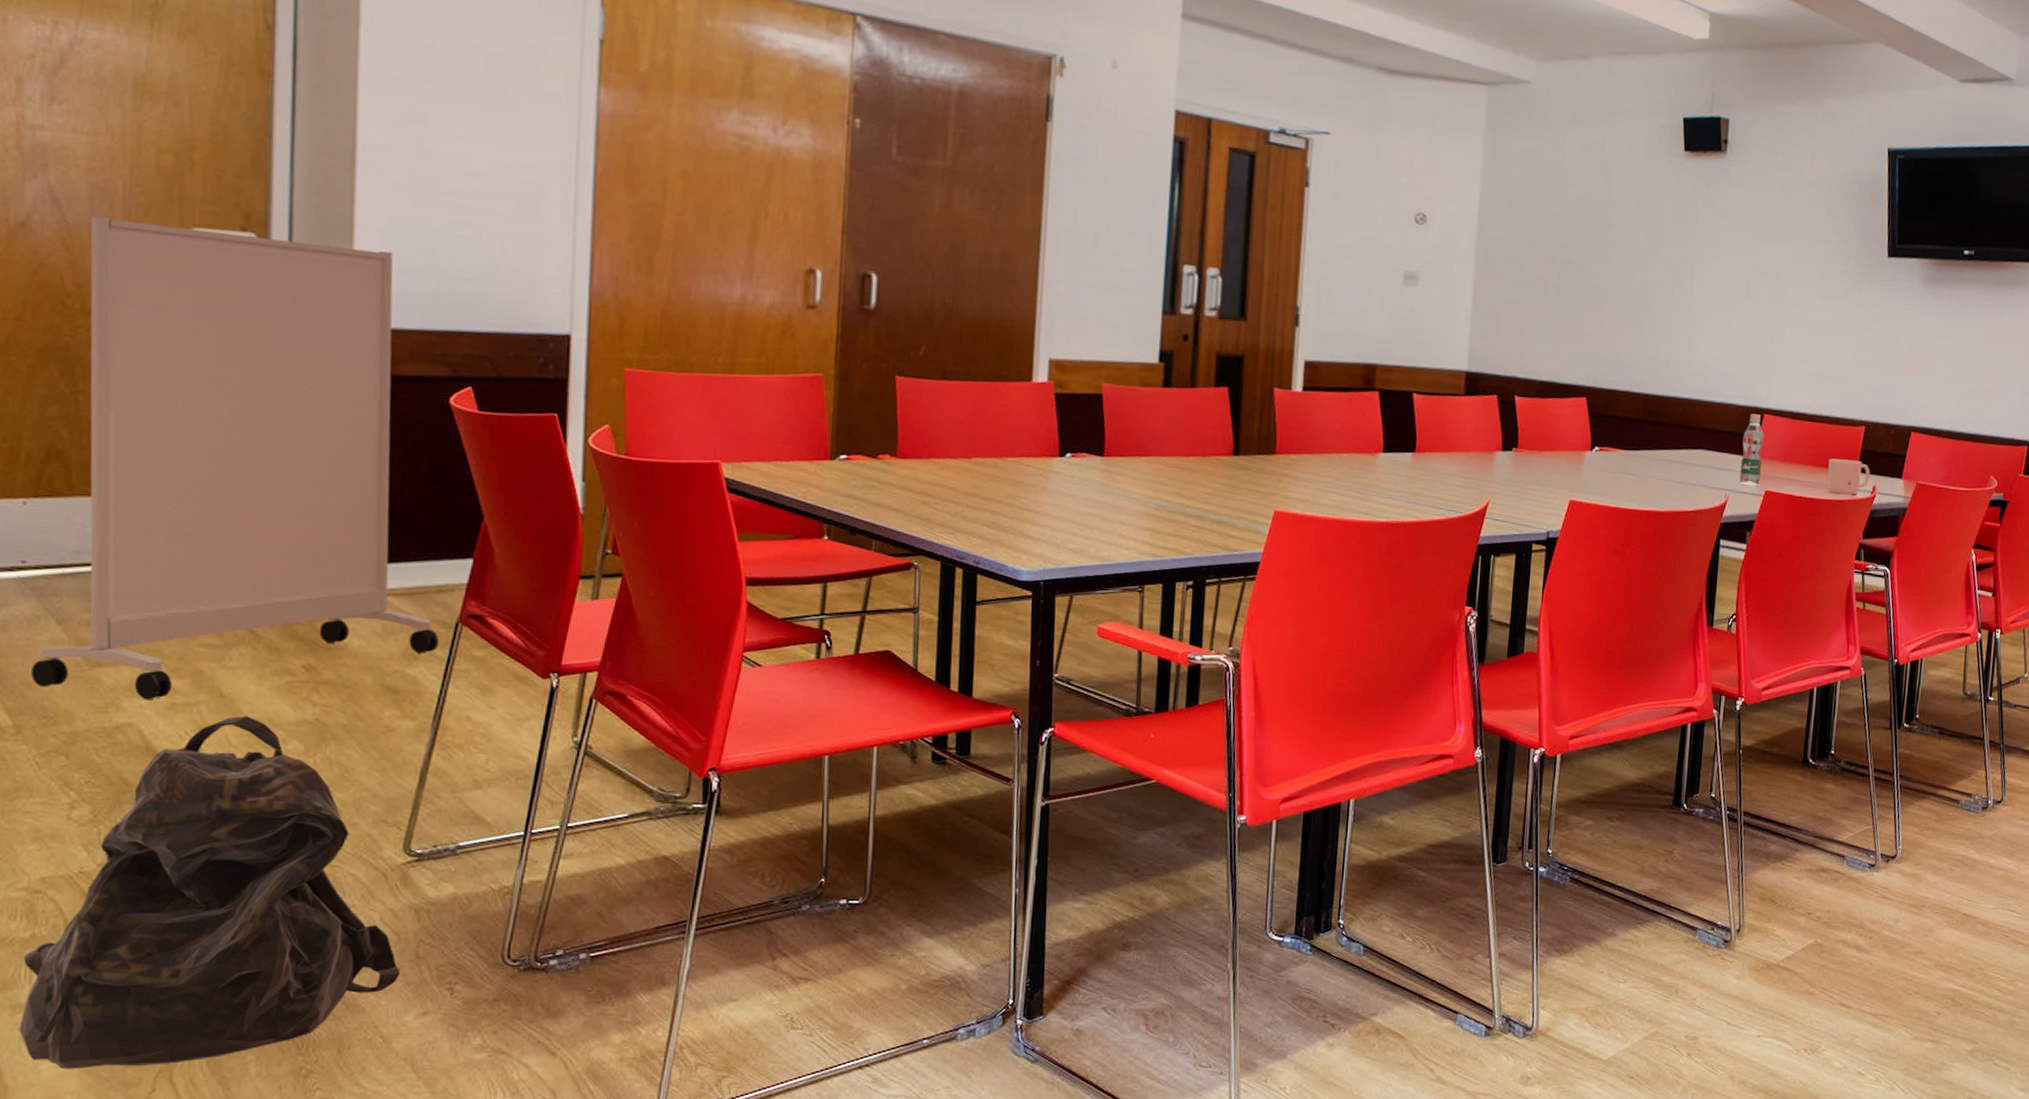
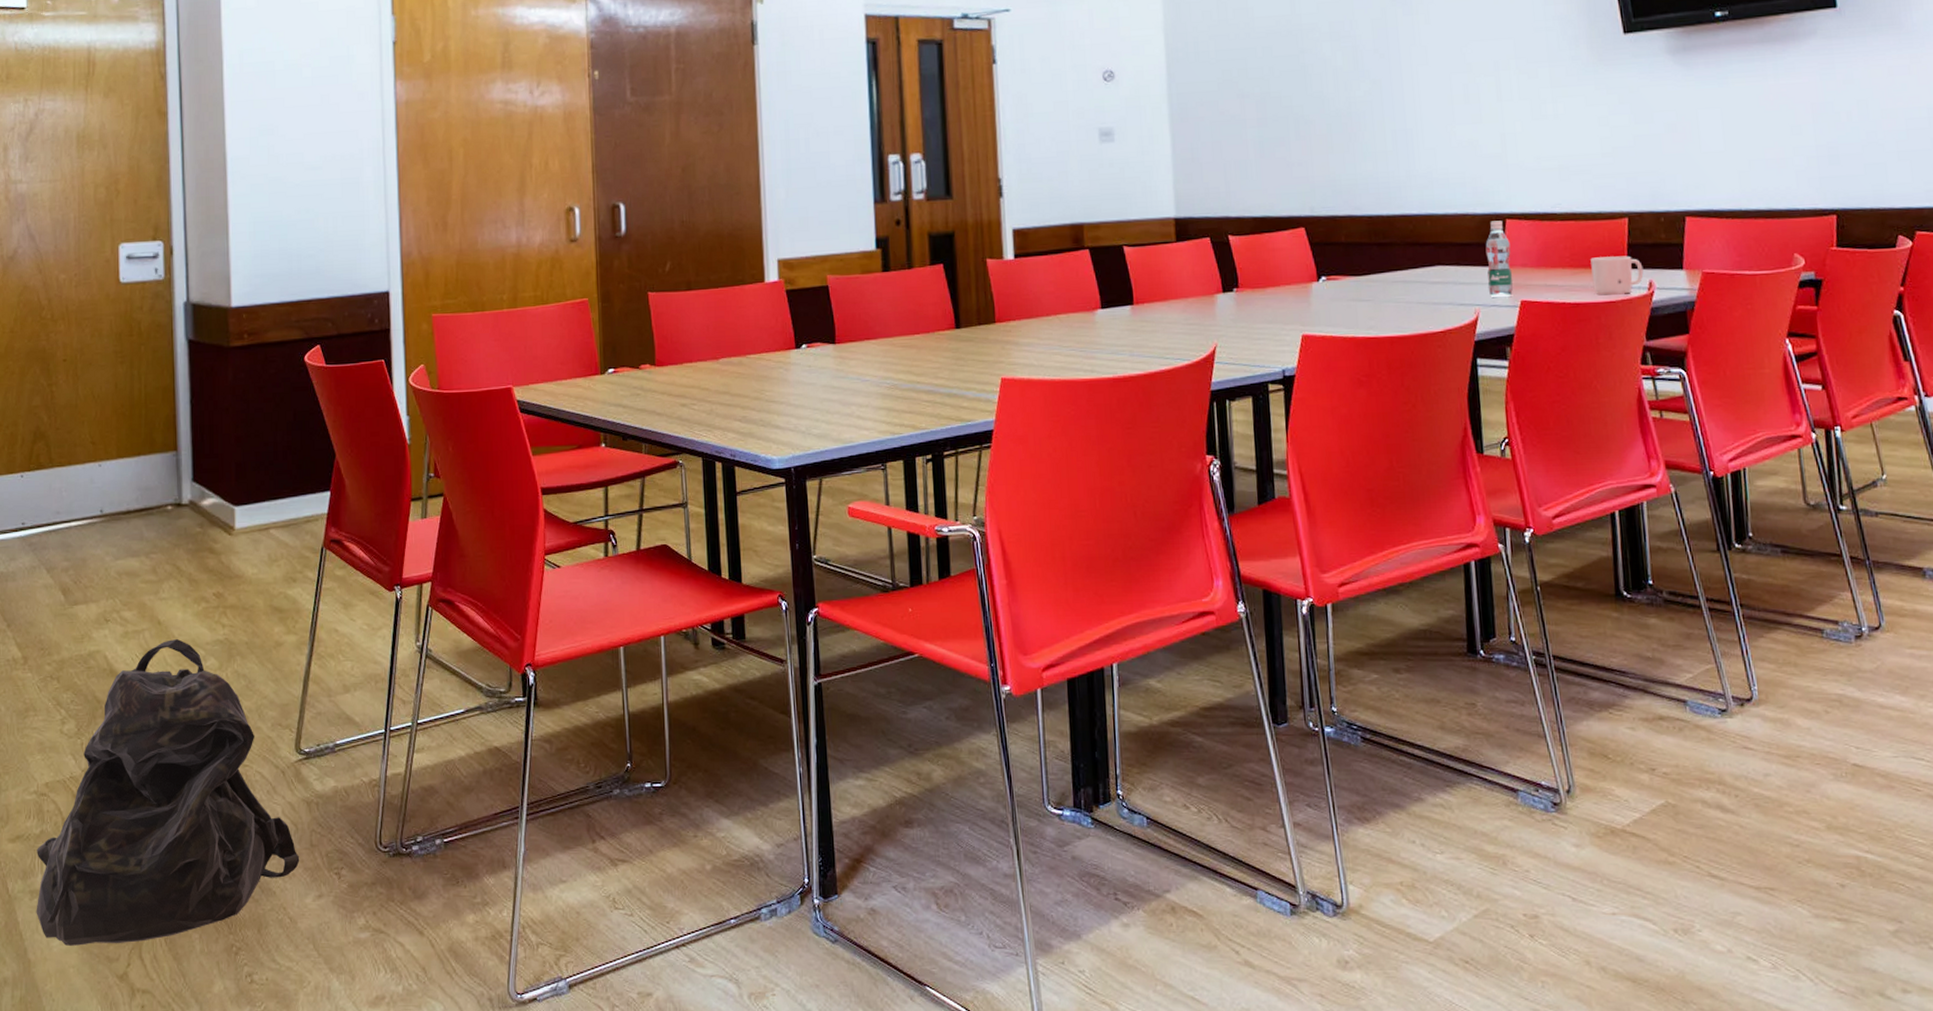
whiteboard: present [31,215,439,700] -> none [32,242,310,630]

